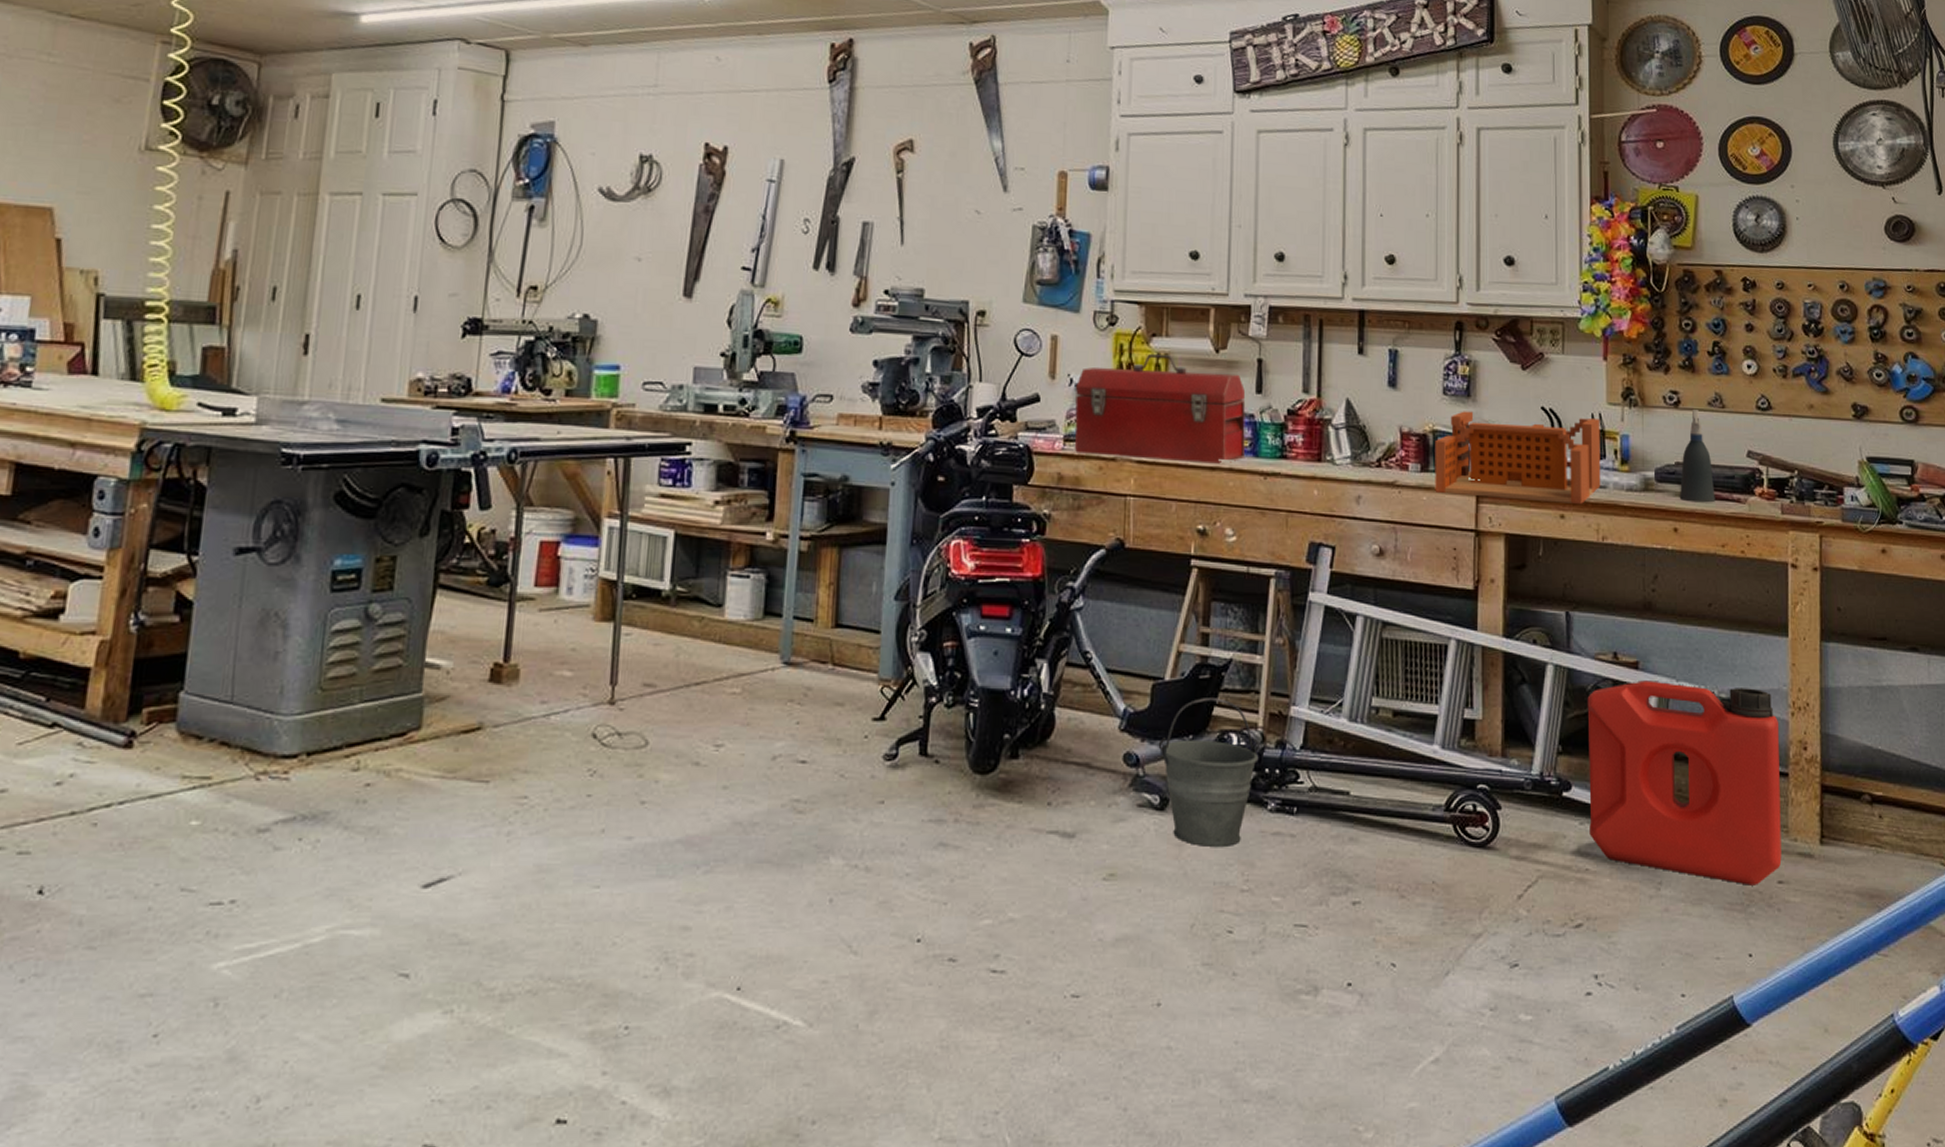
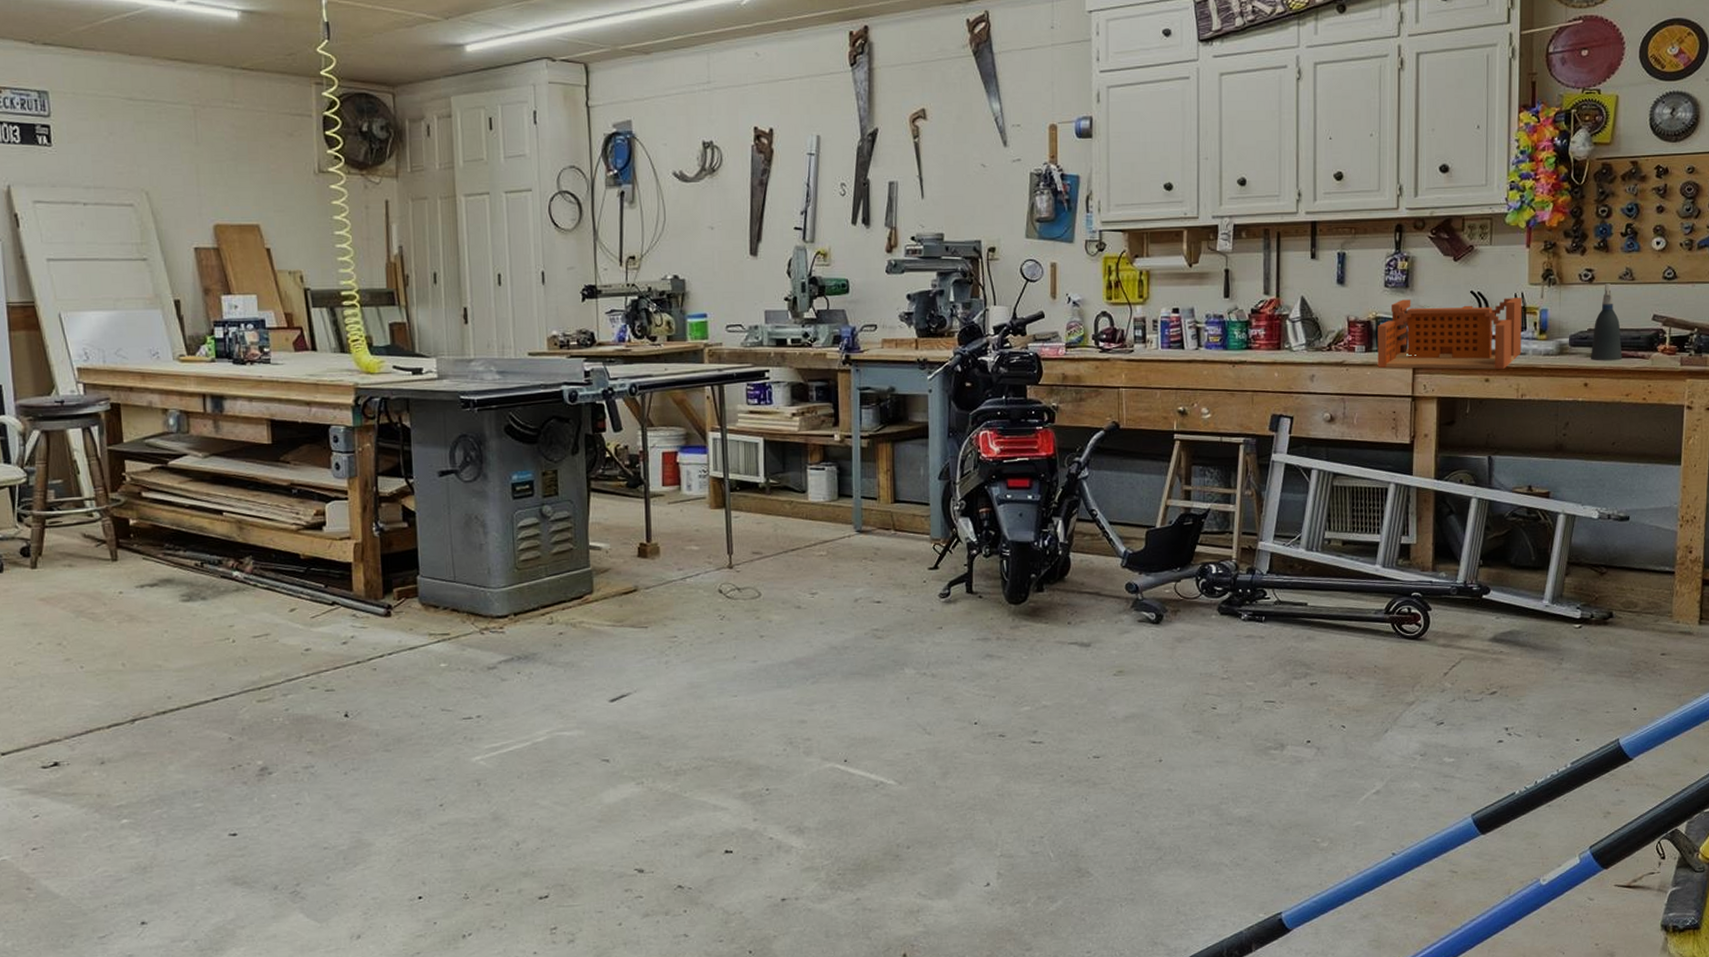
toolbox: present [1074,354,1246,466] -> none [1074,271,1217,358]
bucket: present [1158,698,1261,847] -> none [1153,539,1235,648]
fuel can: present [1587,680,1782,886] -> none [1504,506,1668,658]

